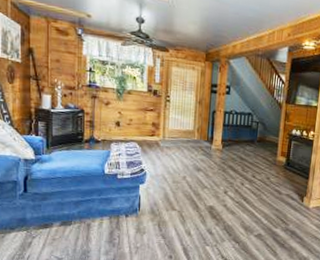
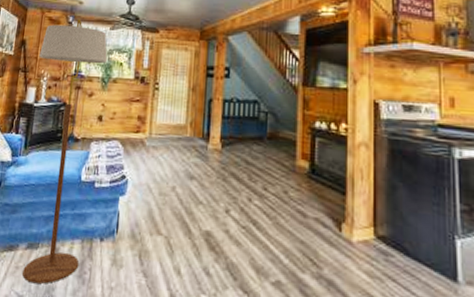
floor lamp: none [50,31,120,250] -> present [22,18,107,284]

